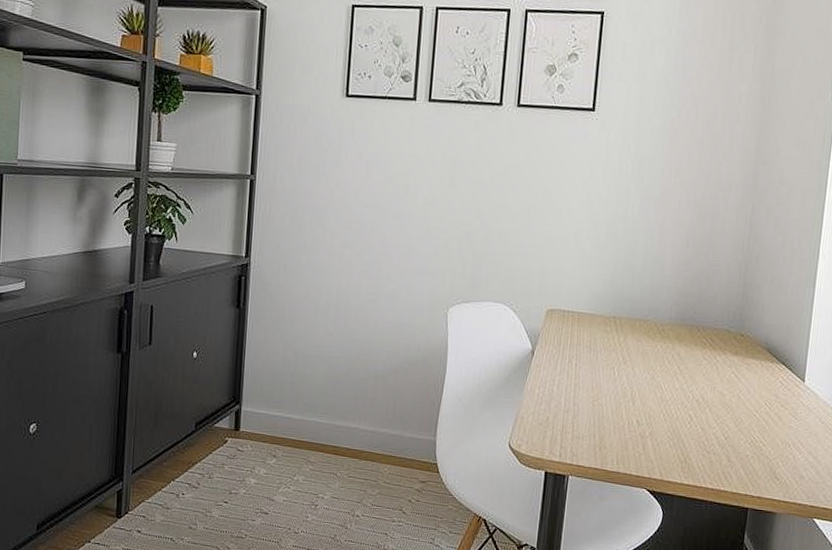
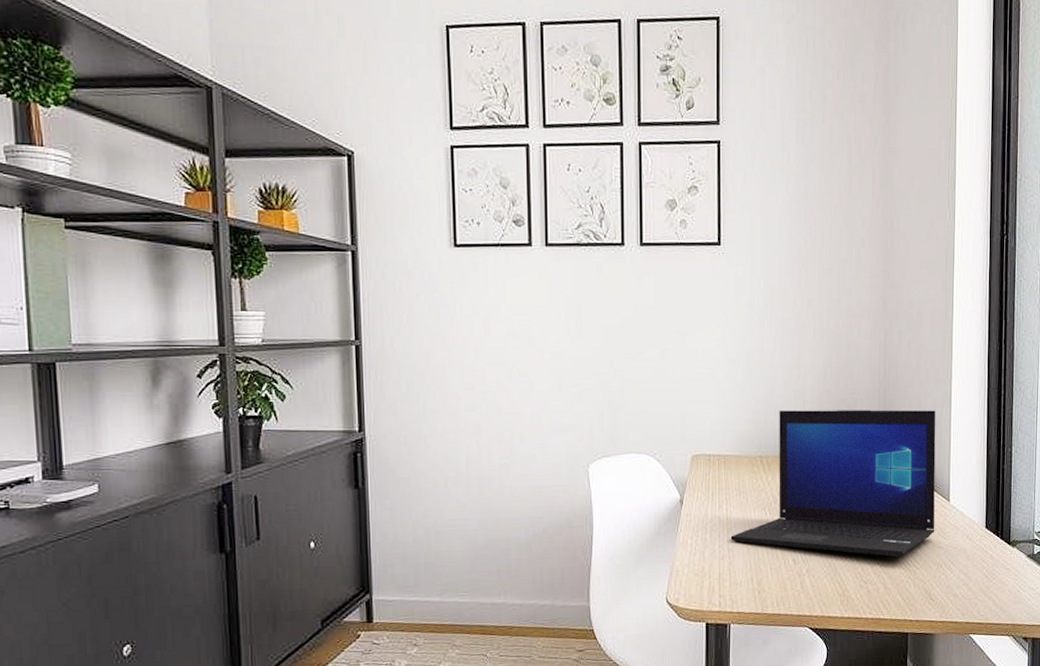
laptop: none [577,275,799,432] -> present [730,410,936,558]

